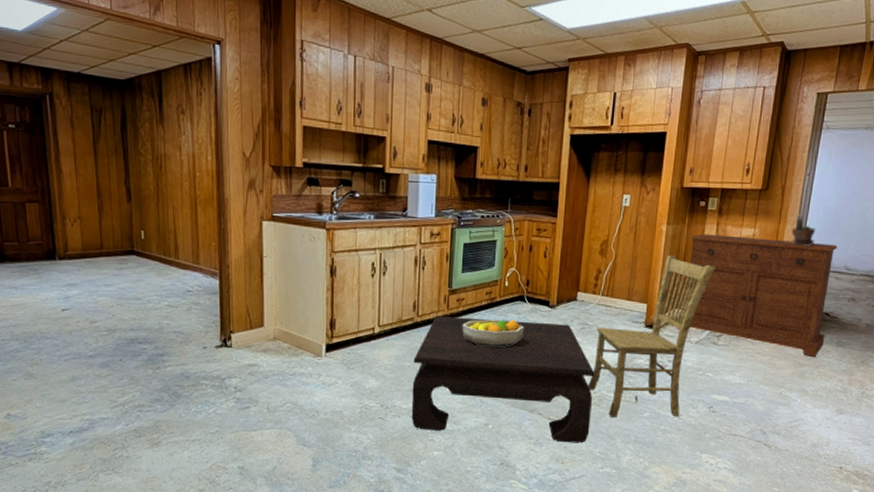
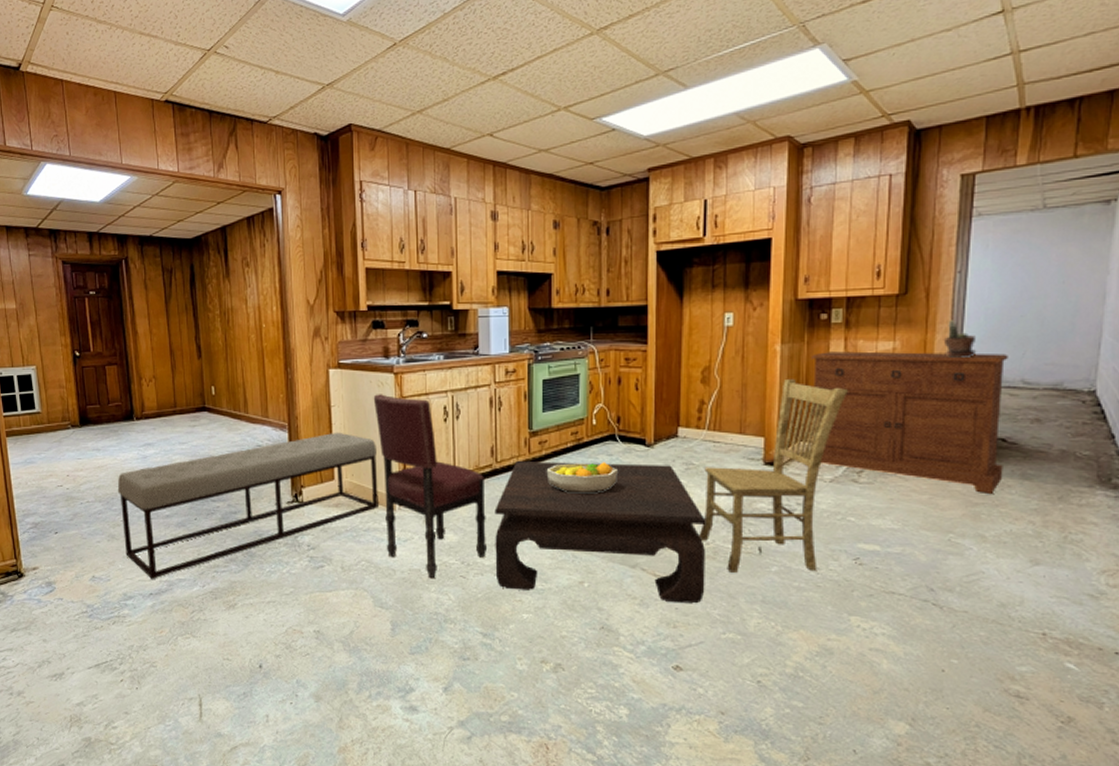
bench: none [36,281,306,419] -> present [117,432,378,580]
dining chair: none [305,248,406,420] -> present [373,394,486,579]

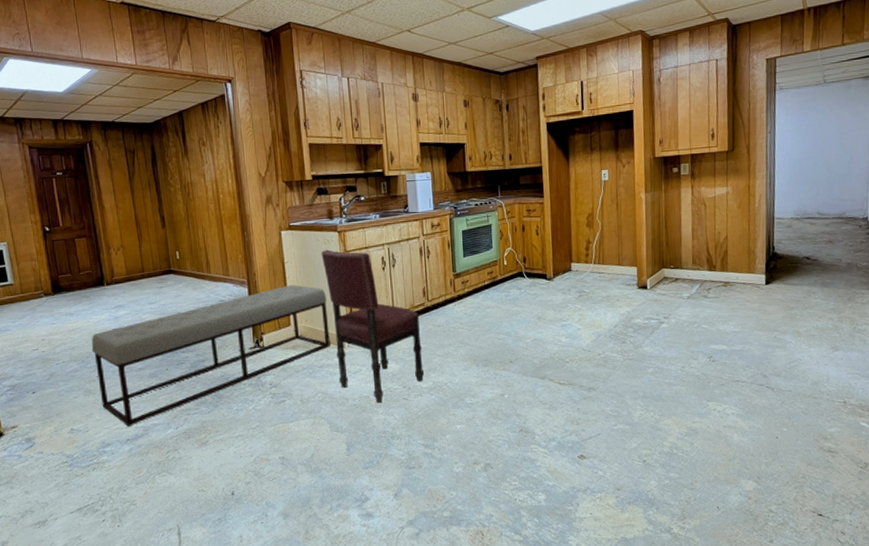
coffee table: present [494,461,706,604] -> none [428,294,600,406]
fruit bowl: present [546,462,617,494] -> none [469,295,526,322]
dining chair: present [699,378,848,573] -> none [592,219,696,376]
sideboard: present [806,351,1008,493] -> none [668,193,809,299]
potted plant: present [943,320,977,358] -> none [761,169,786,198]

